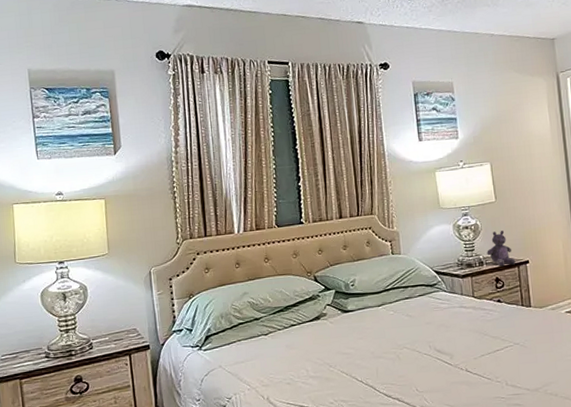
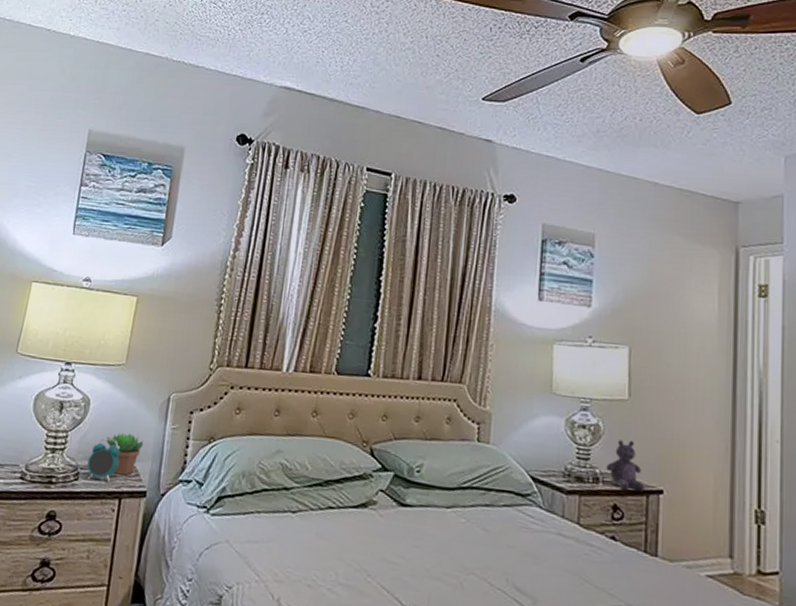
alarm clock: none [97,312,123,346] -> present [87,438,121,482]
succulent plant: none [107,305,138,338] -> present [106,433,144,476]

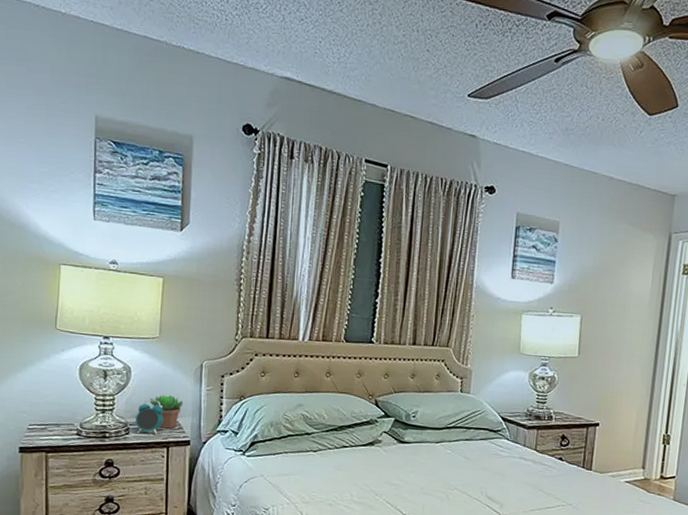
stuffed animal: present [606,440,645,492] -> none [558,387,586,425]

